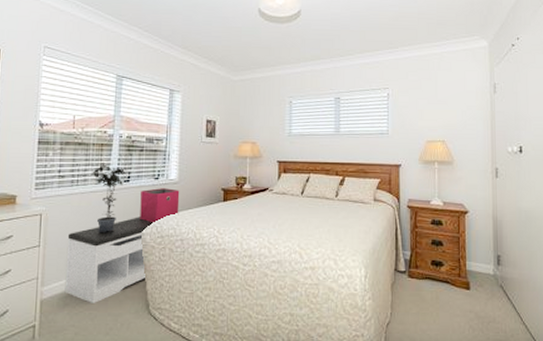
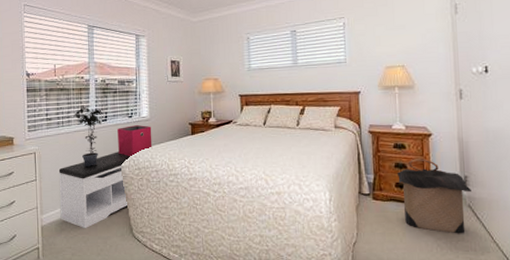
laundry hamper: none [433,236,505,315] -> present [396,159,472,234]

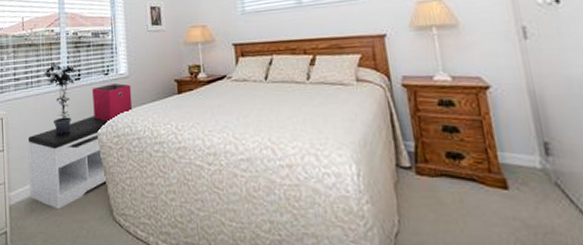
laundry hamper: present [396,159,472,234] -> none [446,119,558,224]

